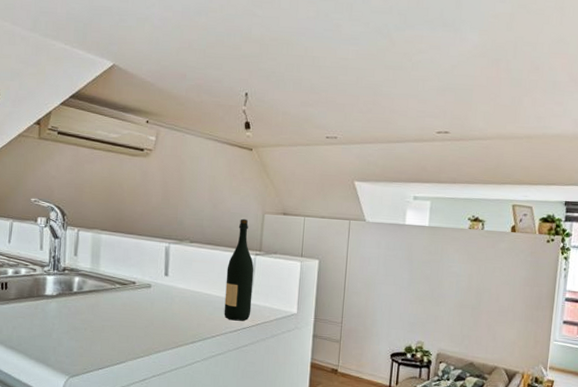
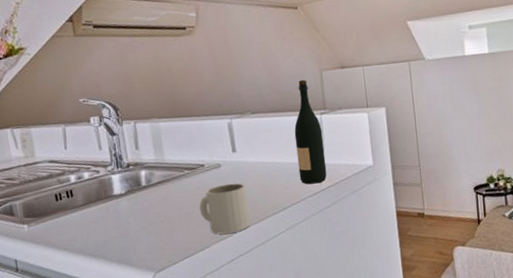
mug: none [123,304,171,353] -> present [199,183,250,235]

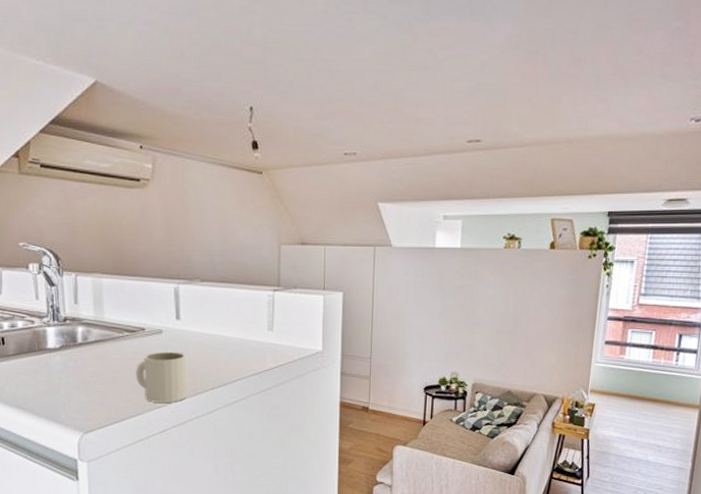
wine bottle: present [294,79,327,185] -> none [243,251,273,363]

